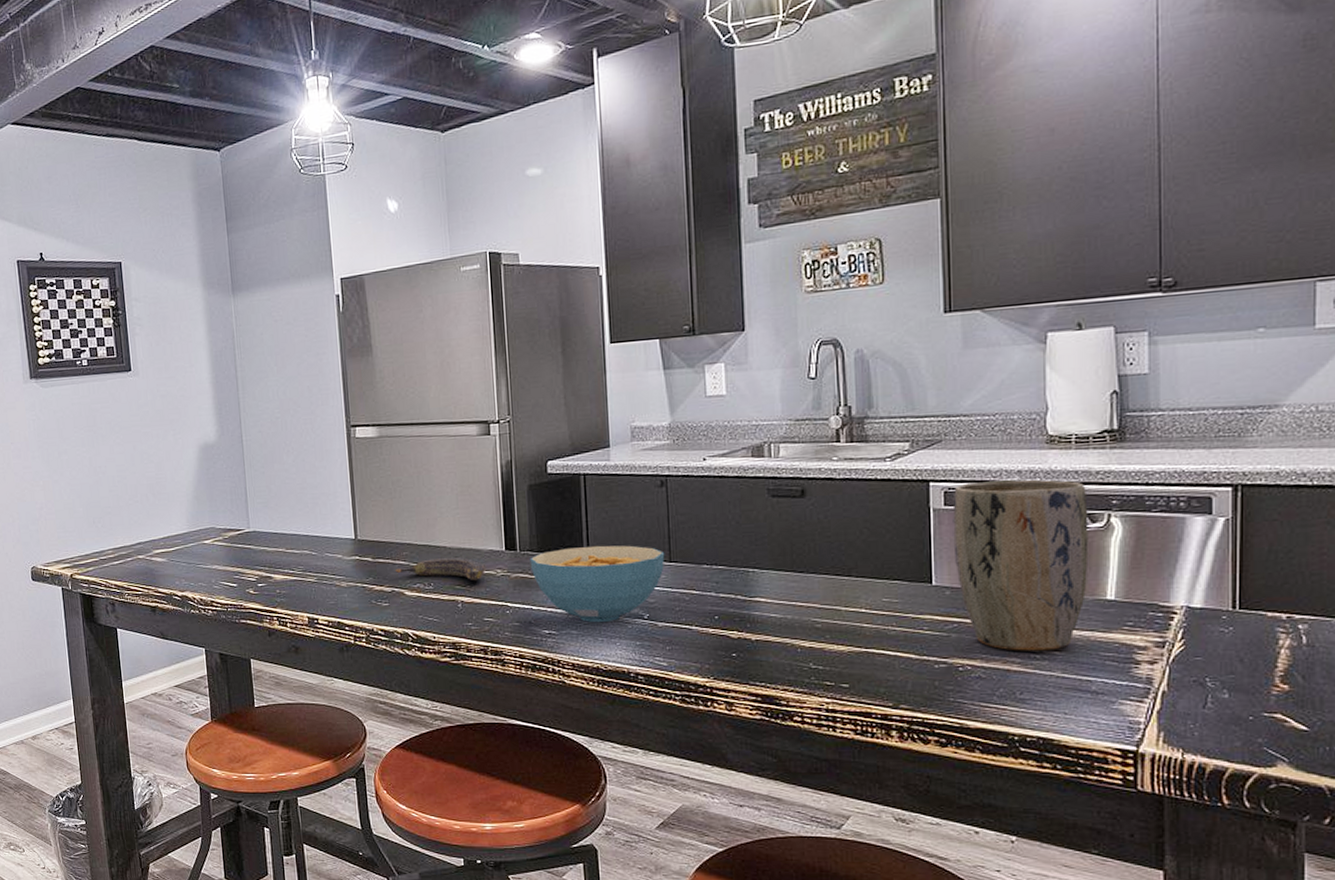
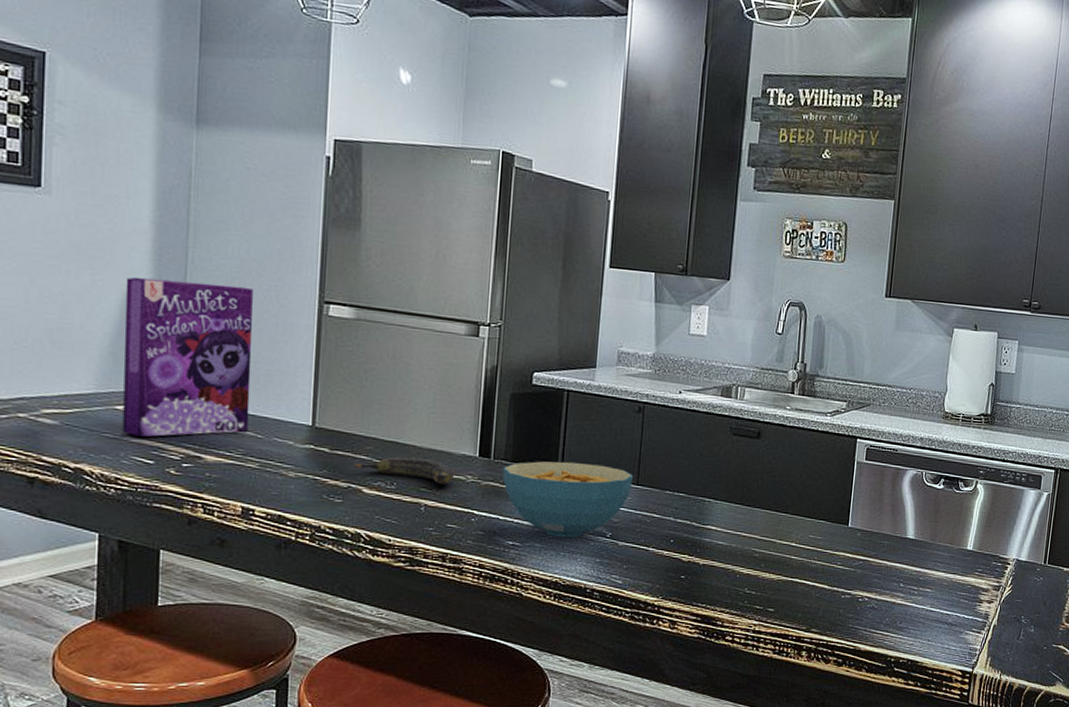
cereal box: none [198,424,305,564] -> present [122,276,253,437]
plant pot: present [952,479,1089,651] -> none [867,443,965,588]

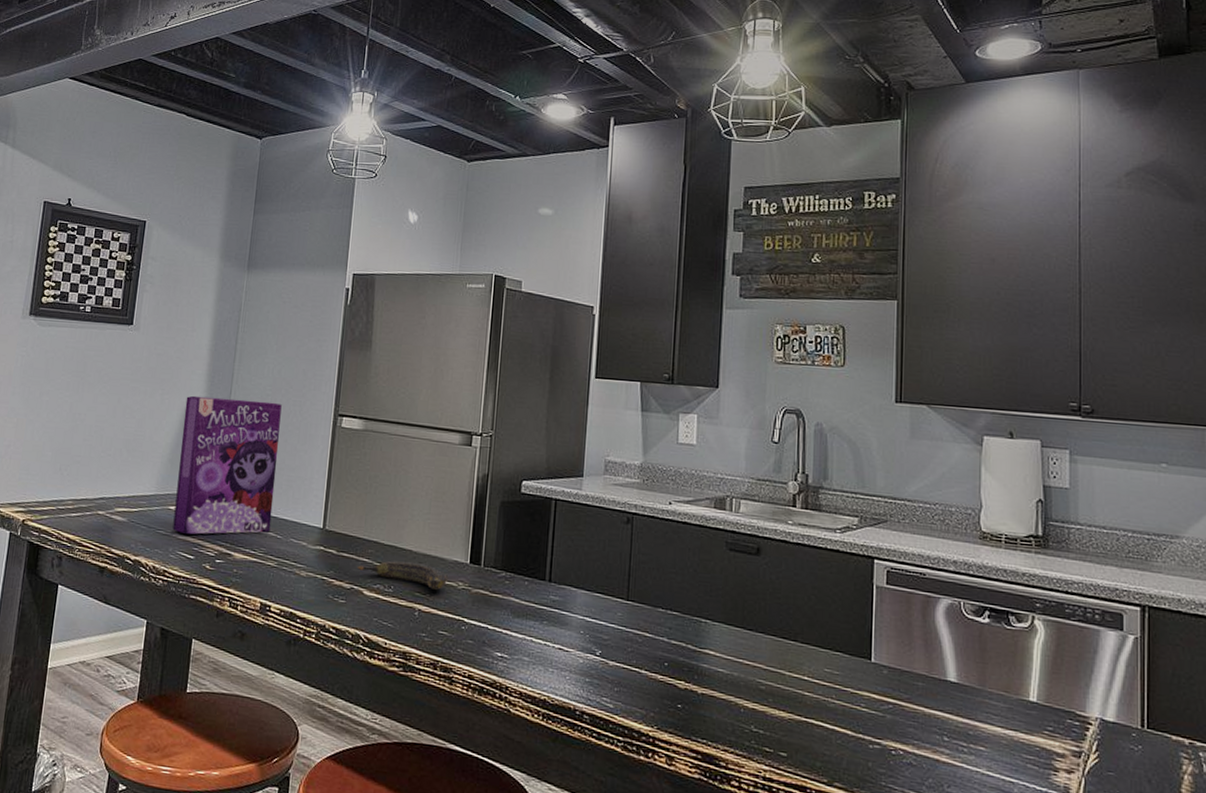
cereal bowl: present [502,461,634,538] -> none [492,570,624,654]

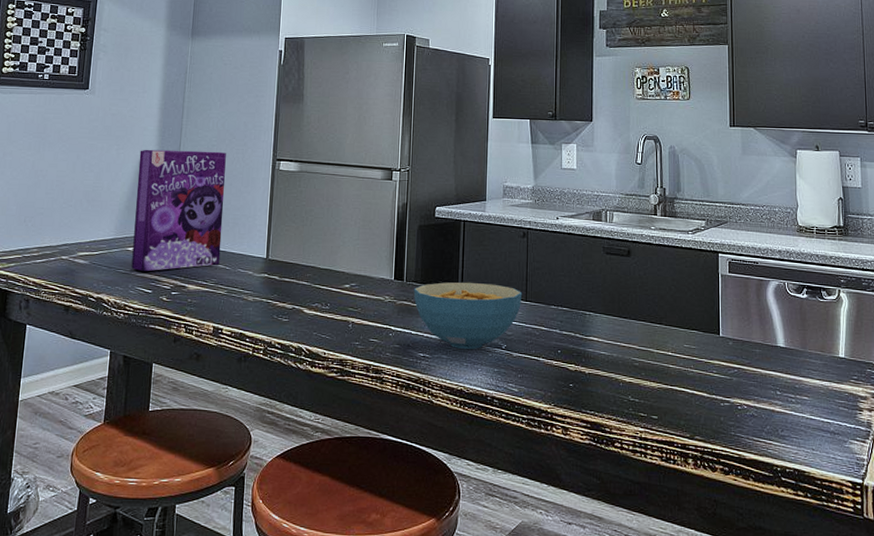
banana: present [358,560,448,591] -> none [298,282,376,305]
cereal bowl: none [492,570,624,654] -> present [413,282,523,350]

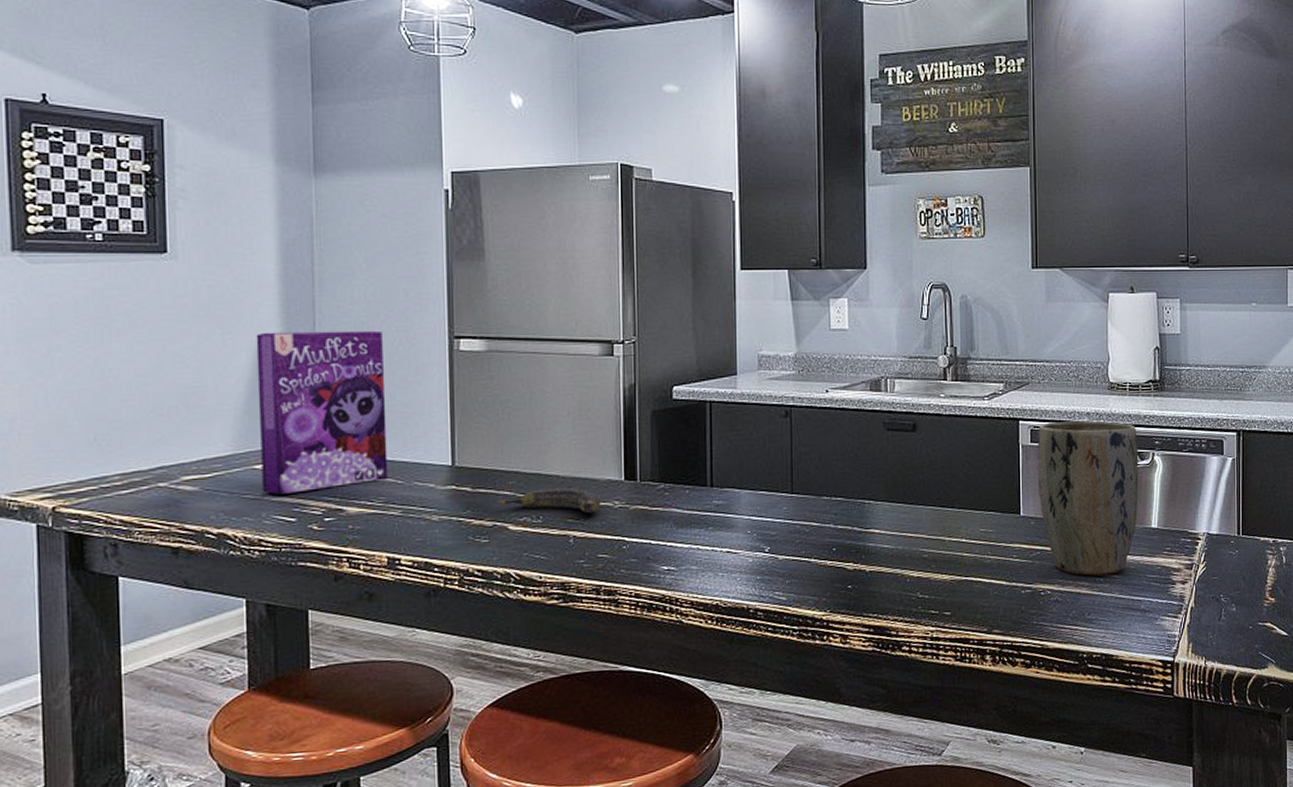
banana: none [298,282,376,305] -> present [499,488,602,514]
cereal bowl: present [413,282,523,350] -> none [650,476,787,558]
plant pot: none [734,256,827,396] -> present [1037,420,1139,576]

